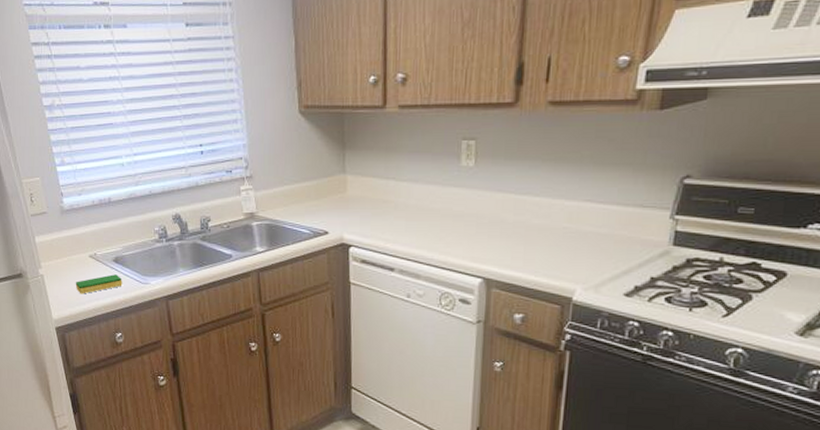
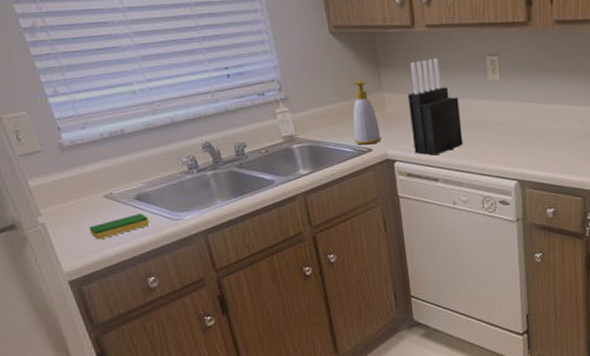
soap bottle: none [313,161,339,227] -> present [353,80,381,145]
knife block: none [370,141,426,244] -> present [408,59,463,156]

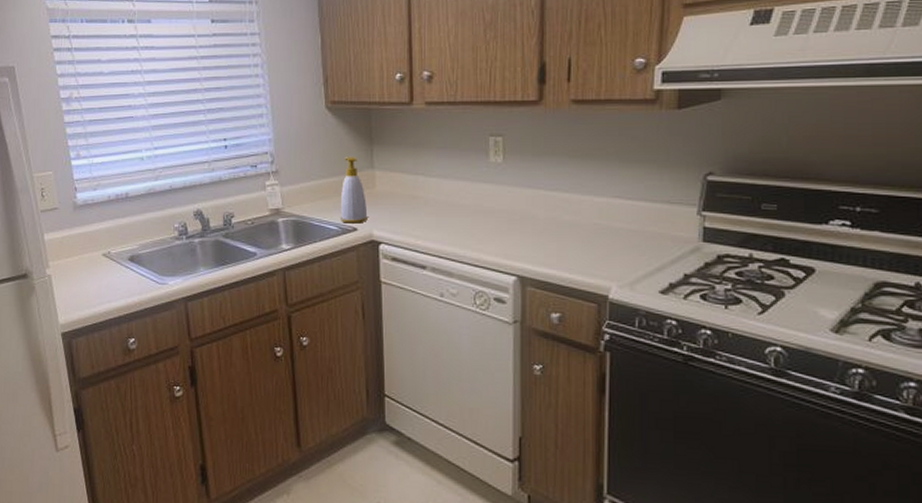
dish sponge: present [89,213,150,240] -> none [85,274,138,296]
knife block: present [408,59,463,156] -> none [400,137,456,240]

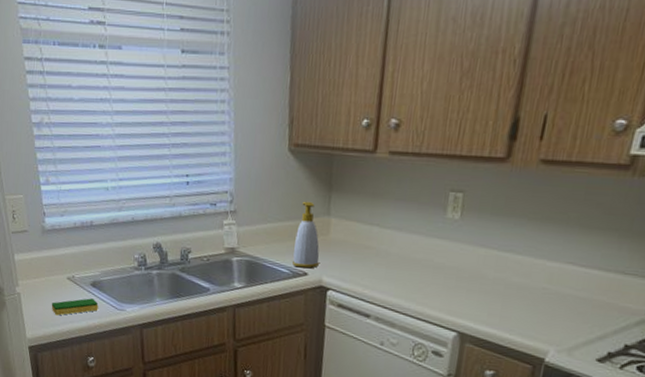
dish sponge: none [85,274,138,296] -> present [51,298,99,316]

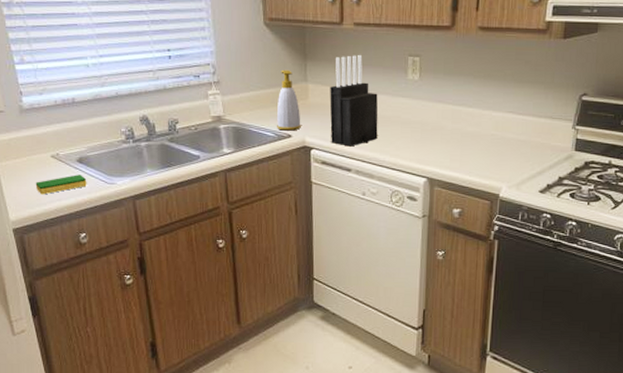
knife block: none [350,188,409,290] -> present [329,55,378,147]

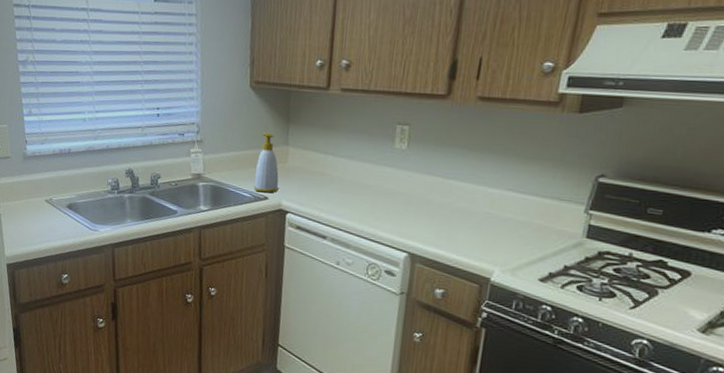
dish sponge: present [35,174,87,195] -> none [29,219,74,235]
knife block: present [329,55,378,147] -> none [307,121,361,214]

